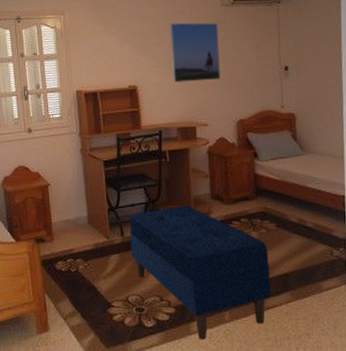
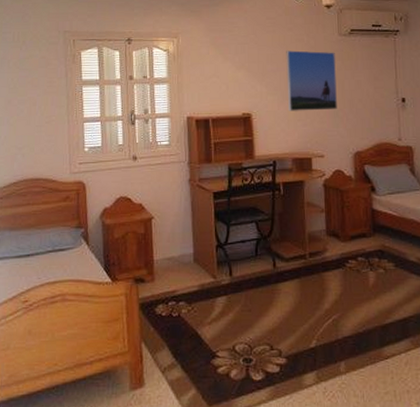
bench: present [129,205,271,340] -> none [239,241,389,396]

